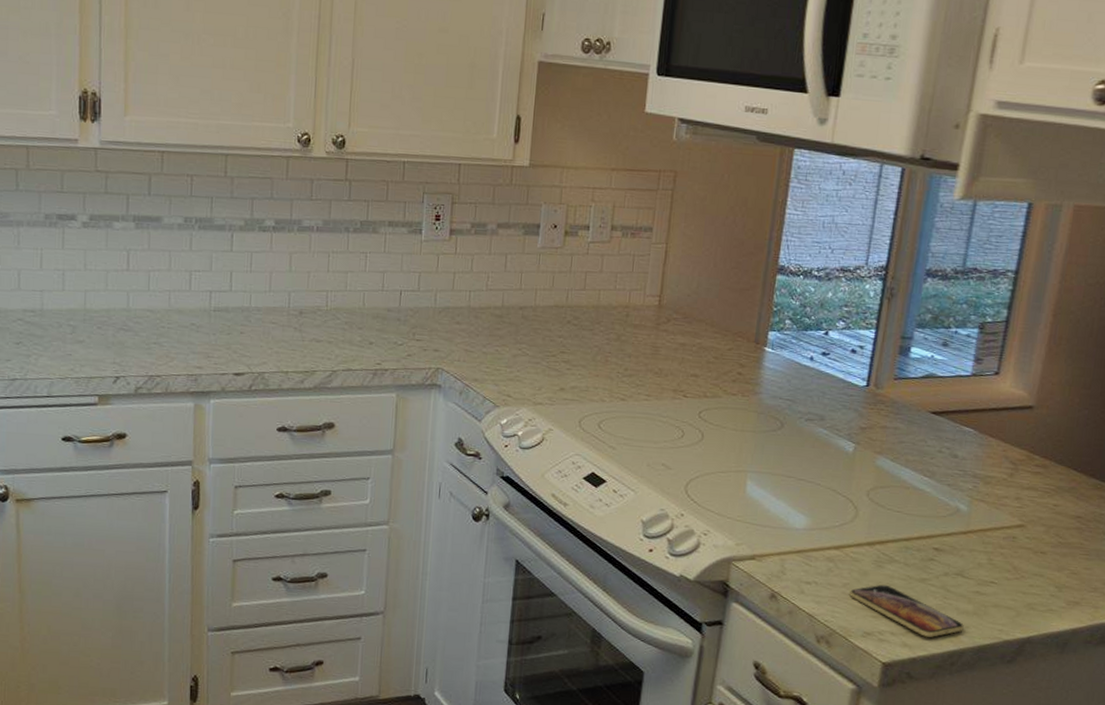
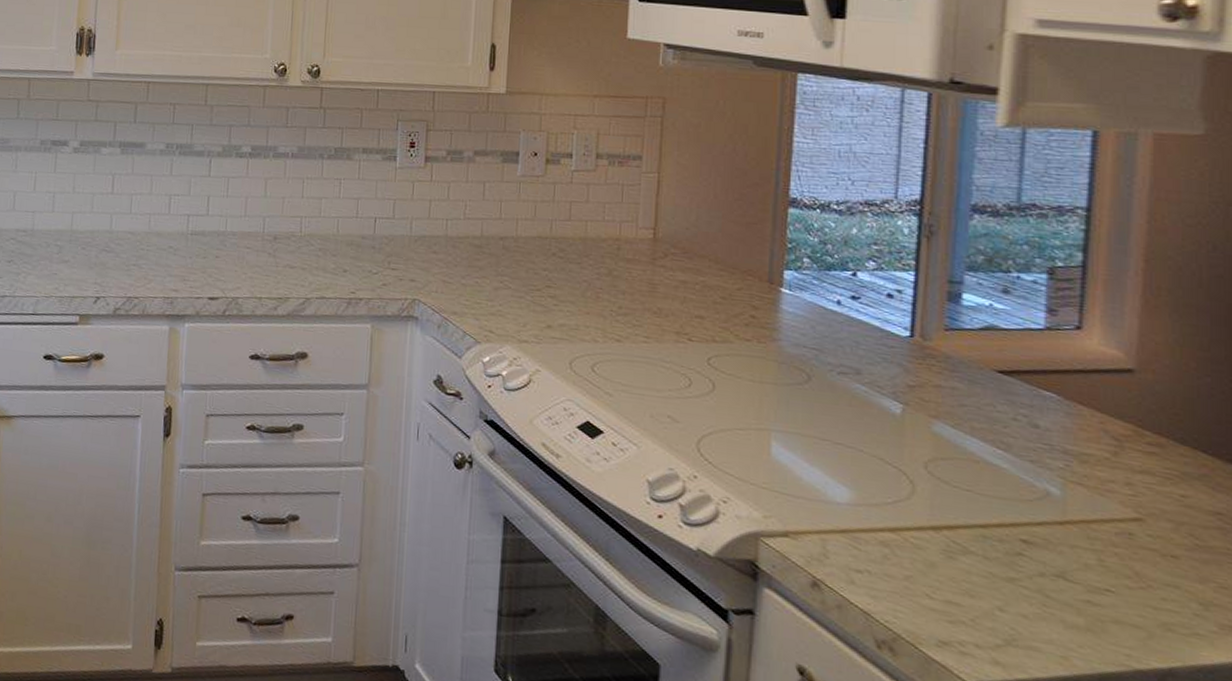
smartphone: present [849,584,964,637] -> none [914,580,1075,656]

